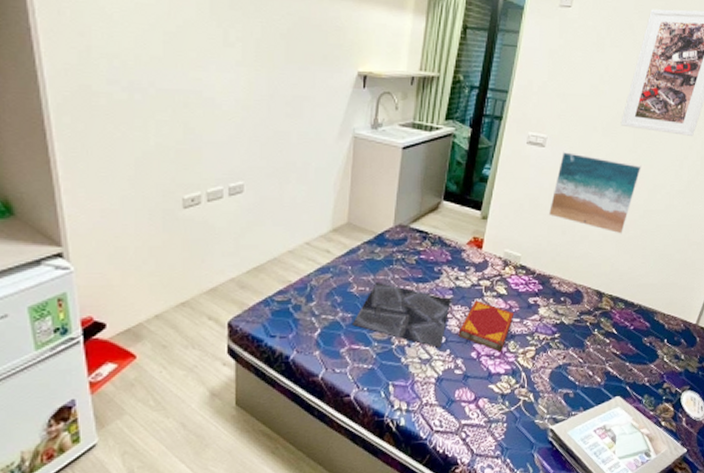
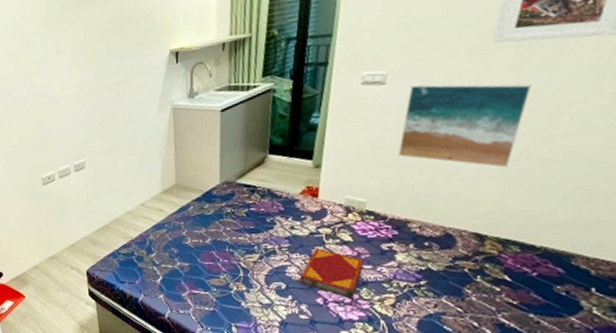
tote bag: present [351,281,451,349] -> none [189,234,288,295]

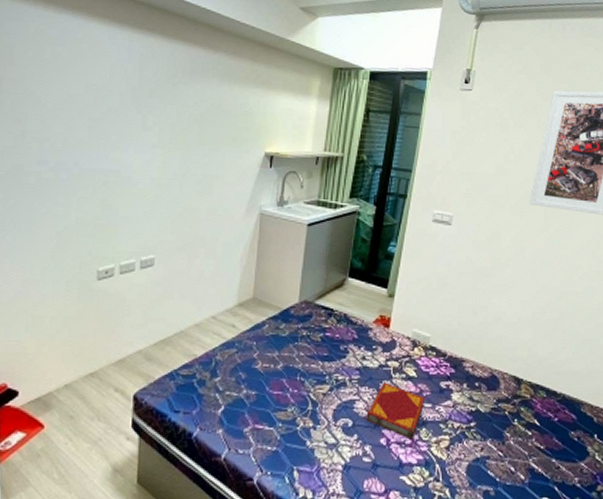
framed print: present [397,83,532,168] -> none [457,229,555,316]

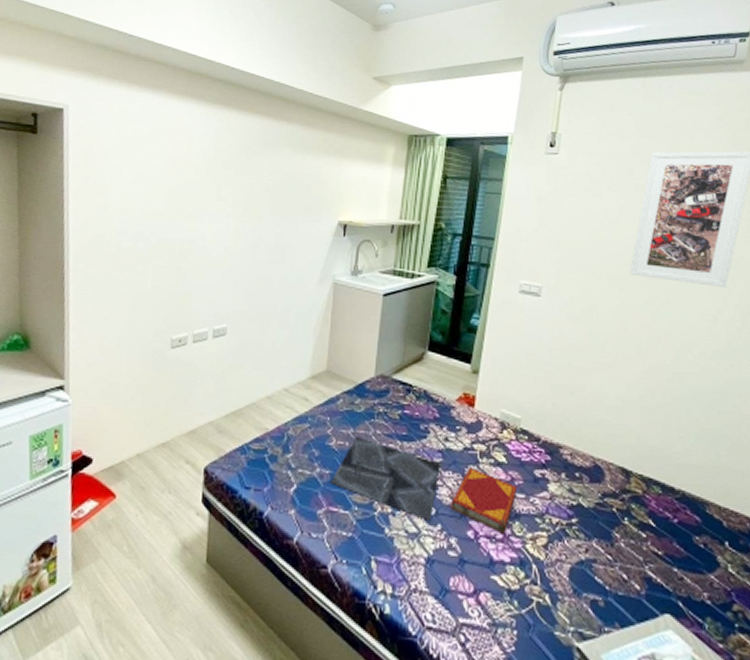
tote bag: none [255,358,358,433] -> present [329,436,440,522]

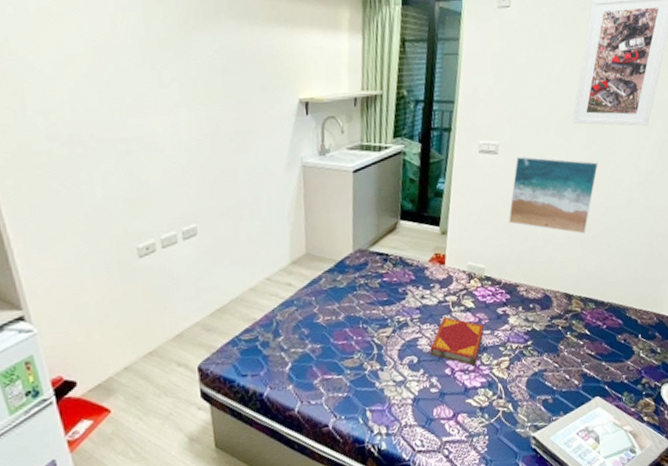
tote bag: present [329,436,440,522] -> none [321,309,419,369]
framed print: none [550,301,663,400] -> present [508,155,598,234]

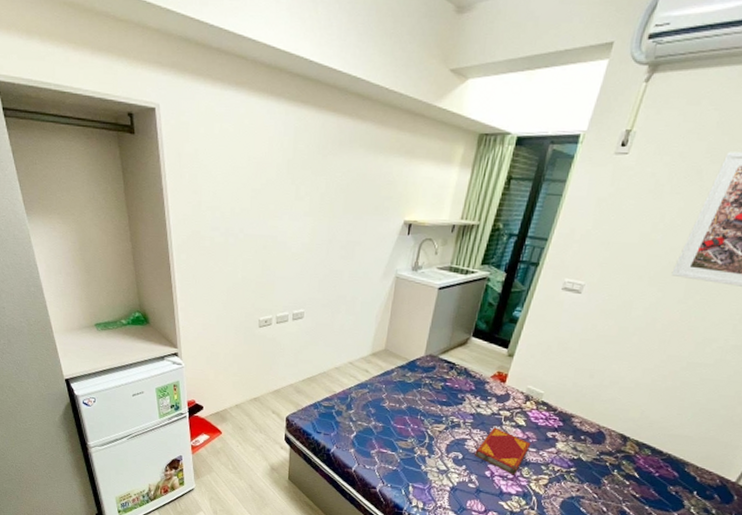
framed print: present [508,155,598,234] -> none [577,298,691,384]

